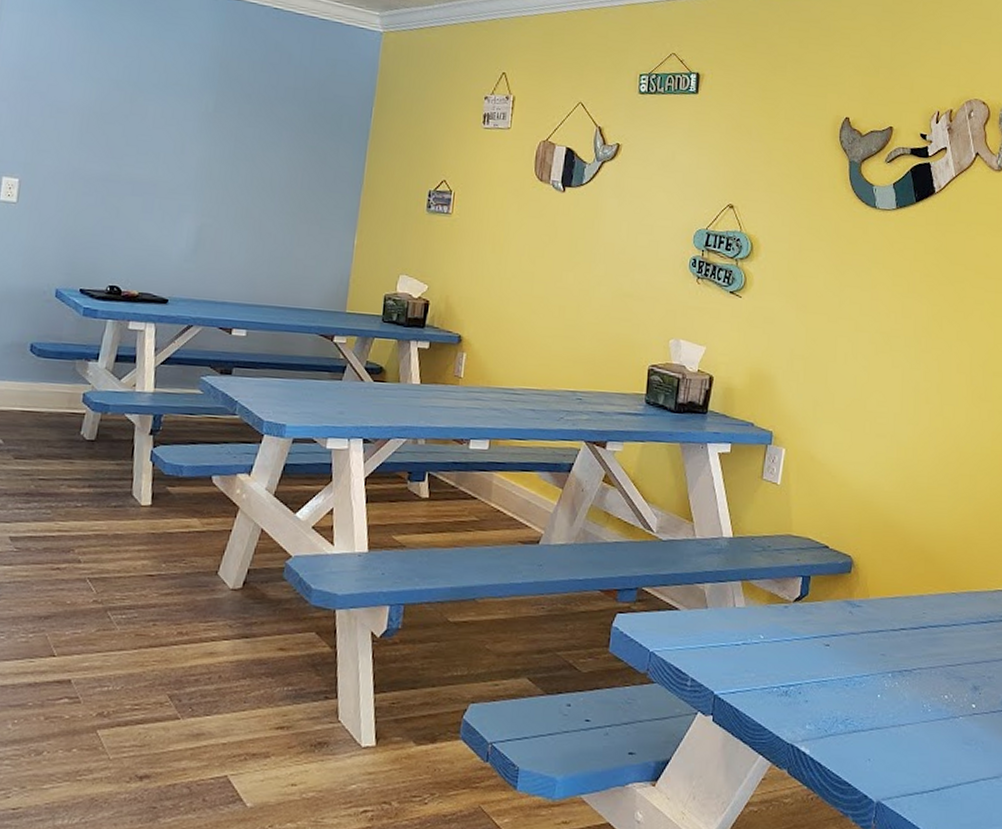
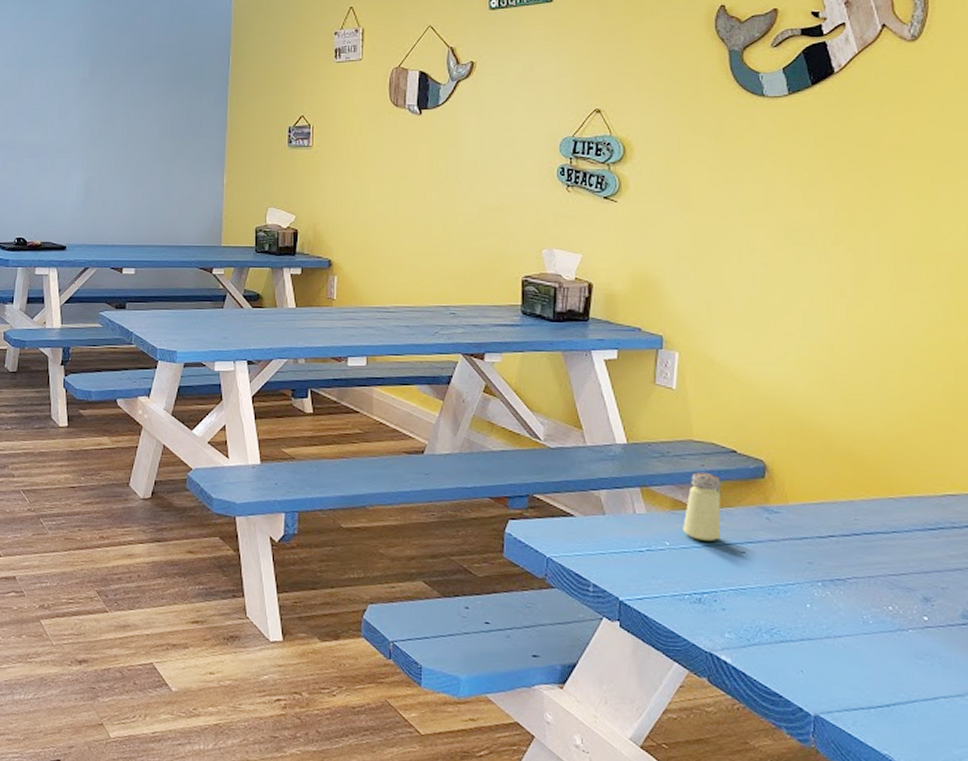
saltshaker: none [776,566,813,635] -> present [683,472,721,541]

